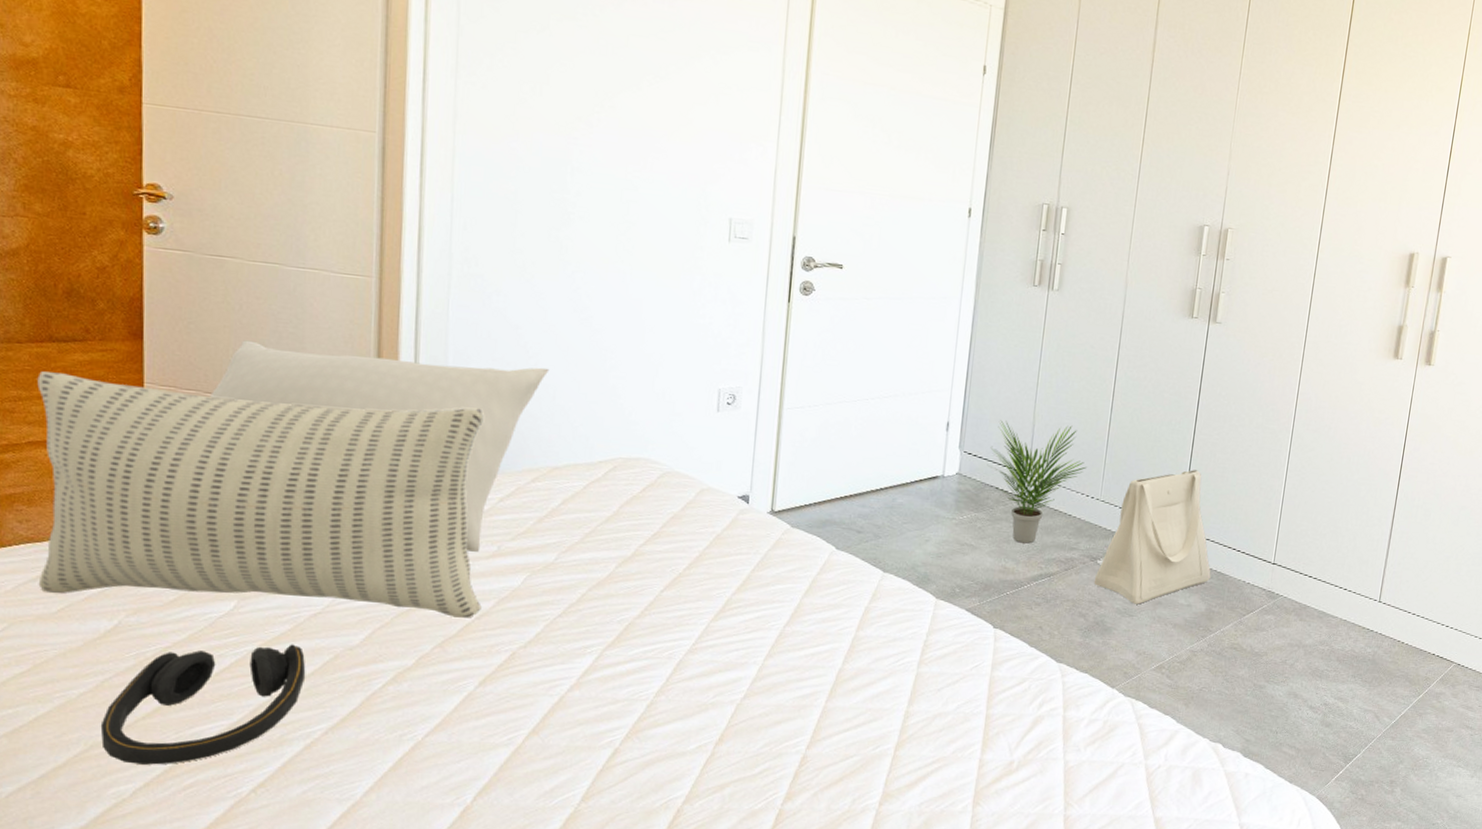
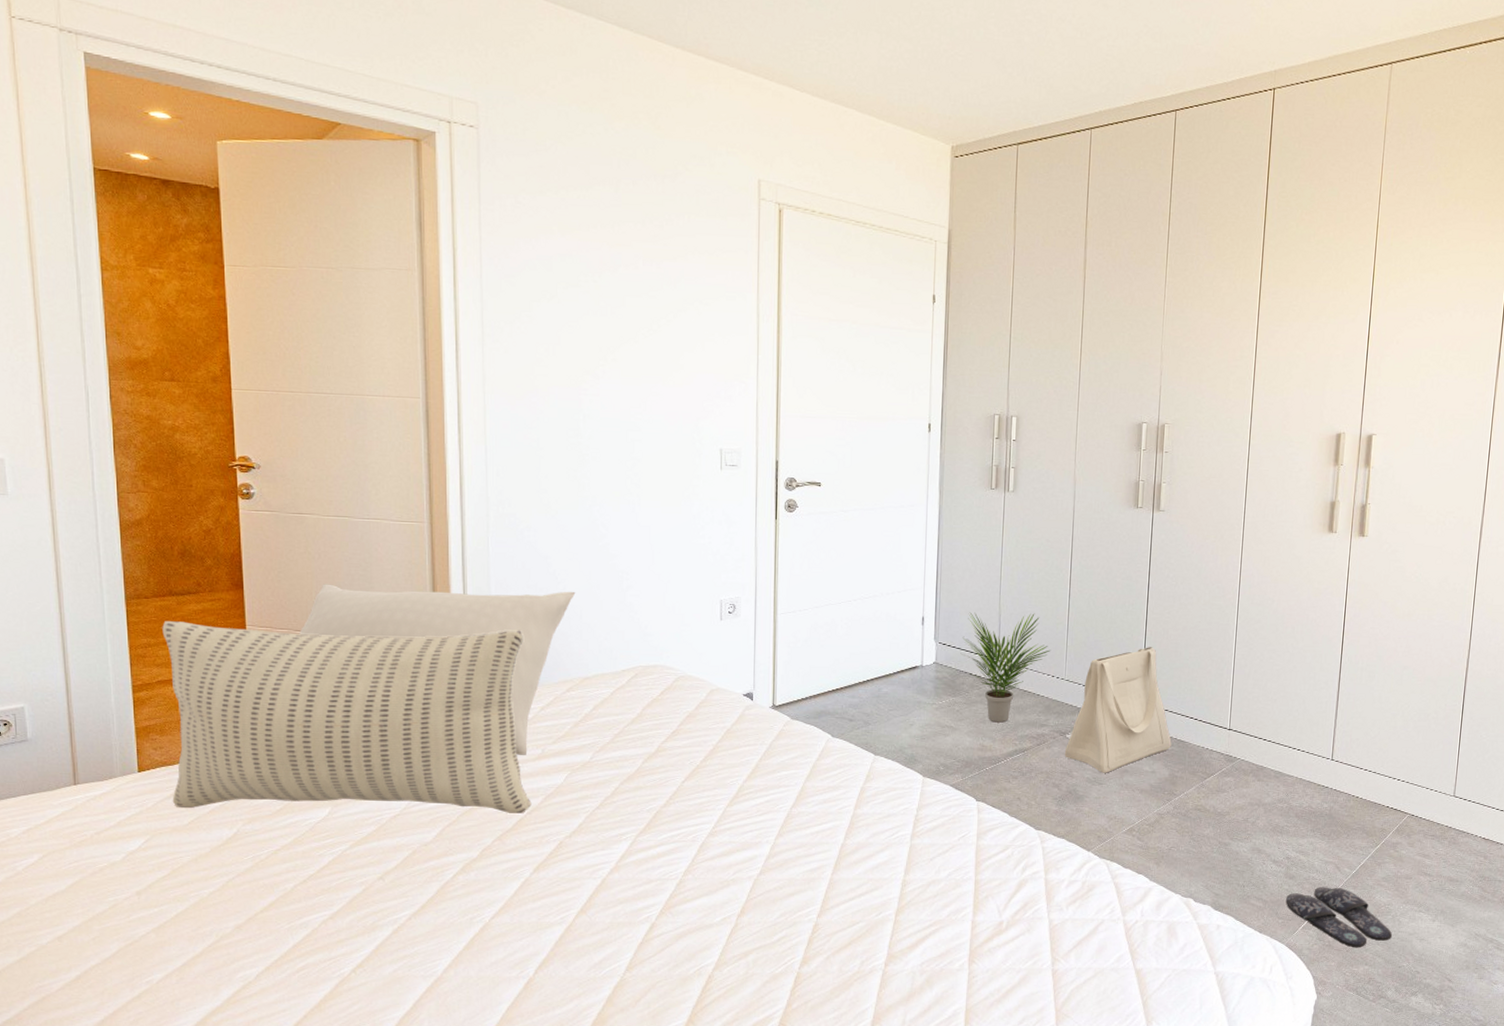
headphones: present [100,644,306,765] -> none [227,843,390,951]
slippers: none [1320,736,1428,802] -> present [1286,887,1392,947]

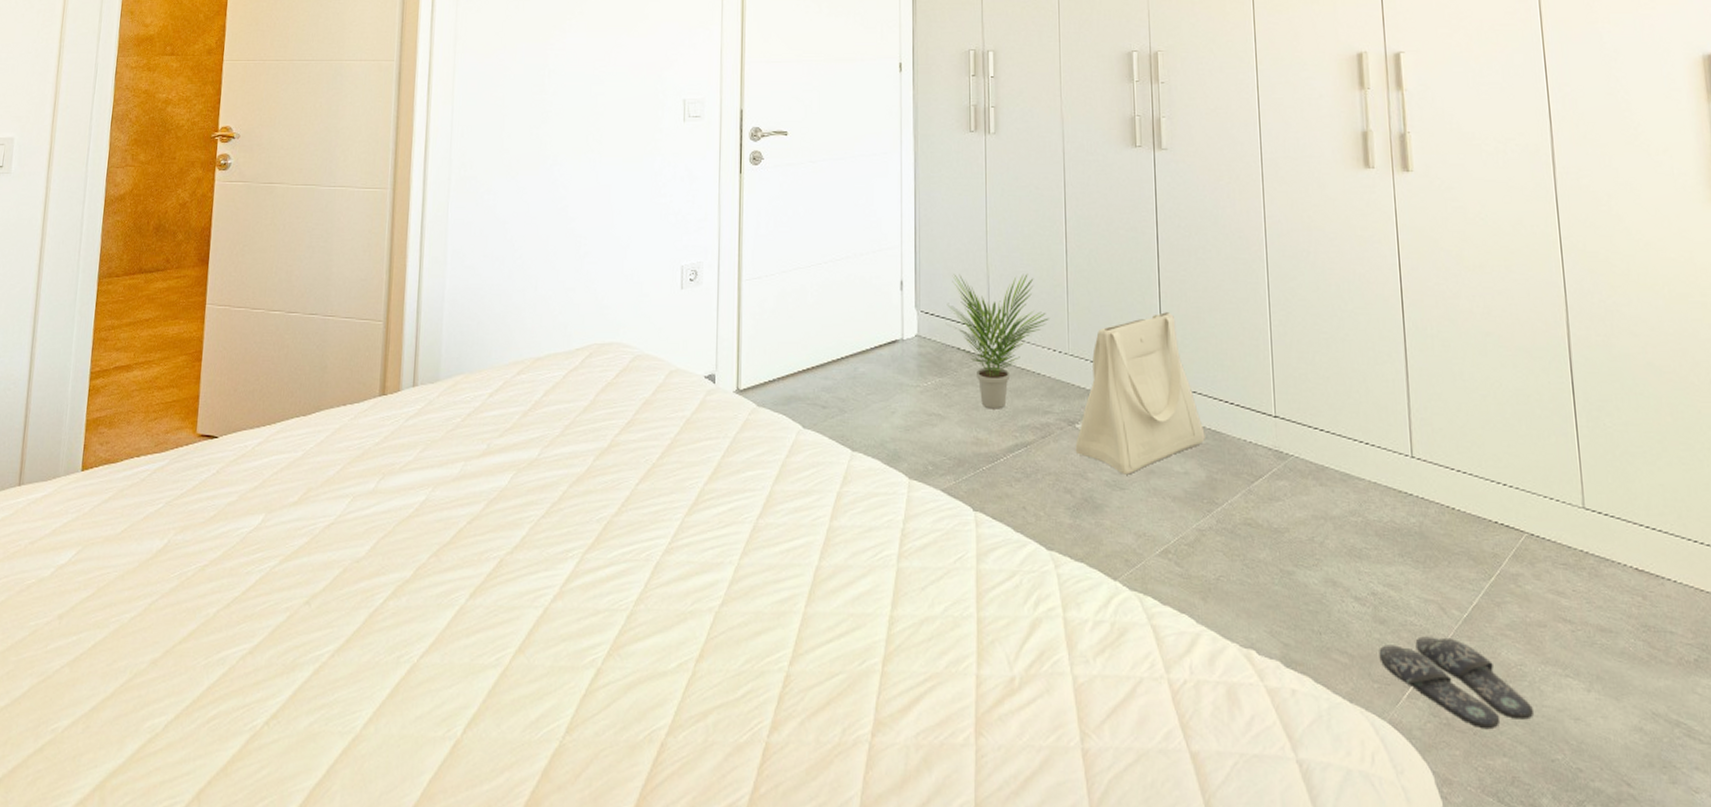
pillow: present [162,621,532,814] -> none [109,301,476,524]
cushion: present [299,584,576,755] -> none [255,257,532,451]

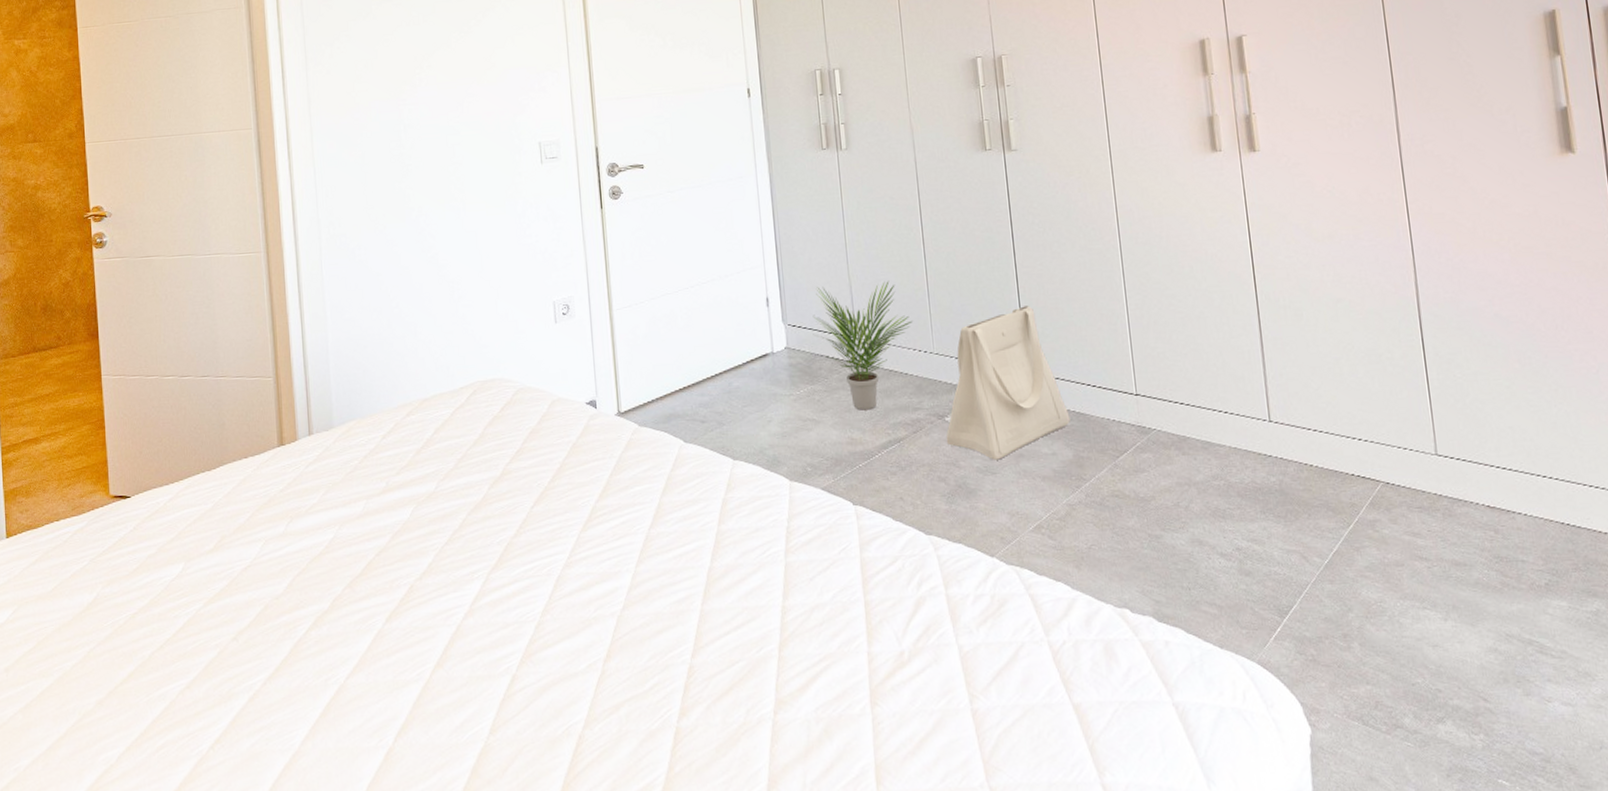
slippers: present [1379,636,1533,728] -> none [1246,582,1394,661]

